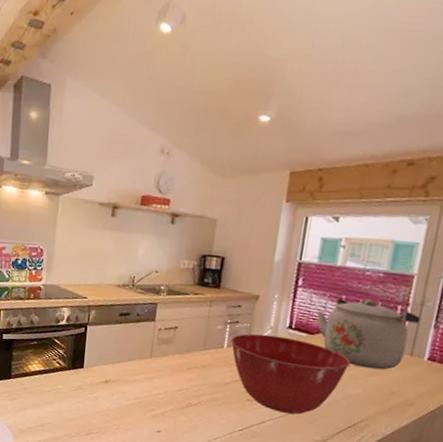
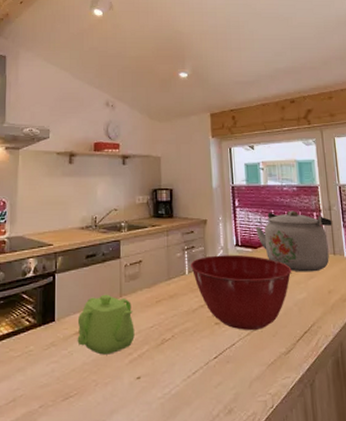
teapot: none [103,352,161,407] -> present [77,294,135,355]

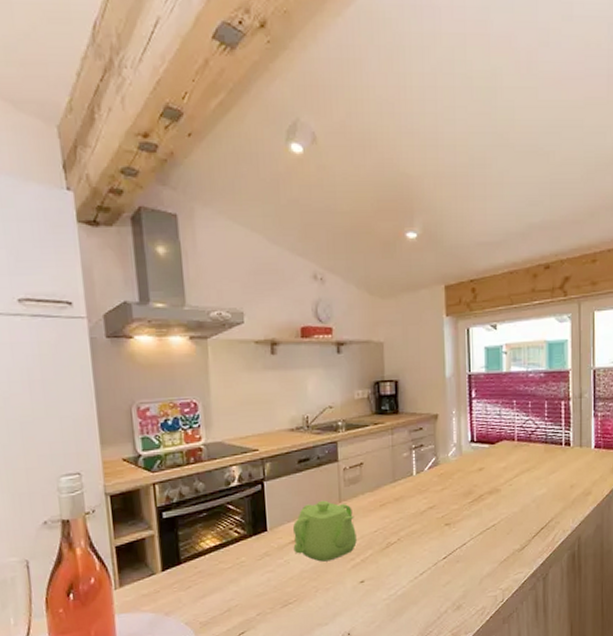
mixing bowl: present [190,254,292,330] -> none [418,451,532,530]
kettle: present [255,210,332,272] -> none [494,399,582,467]

